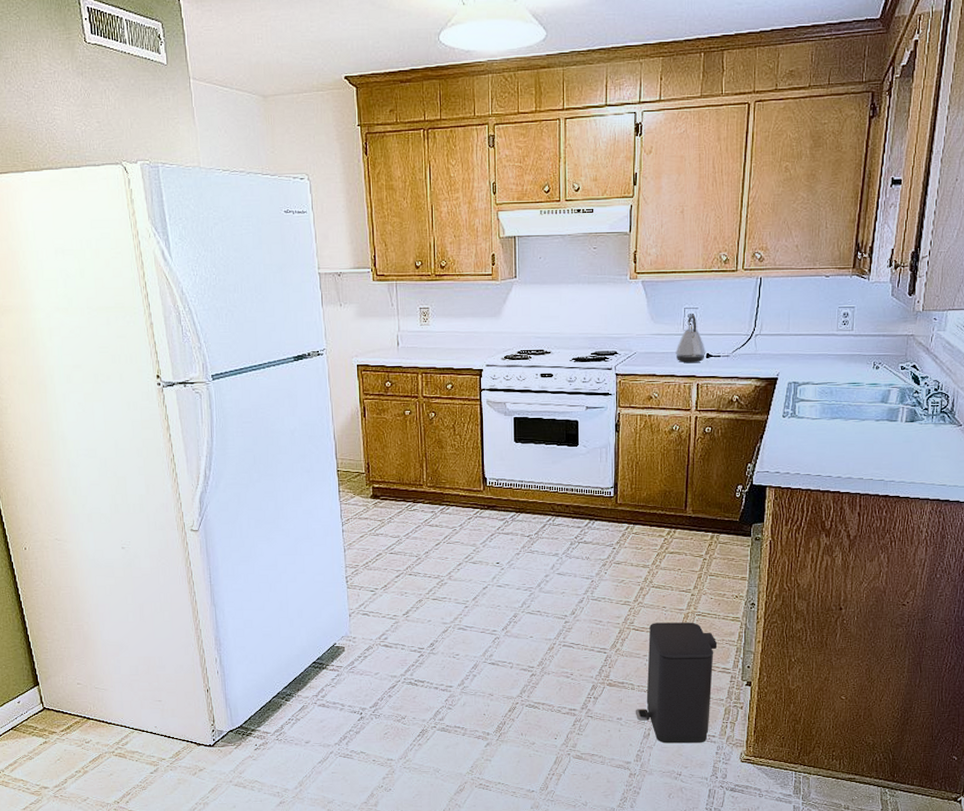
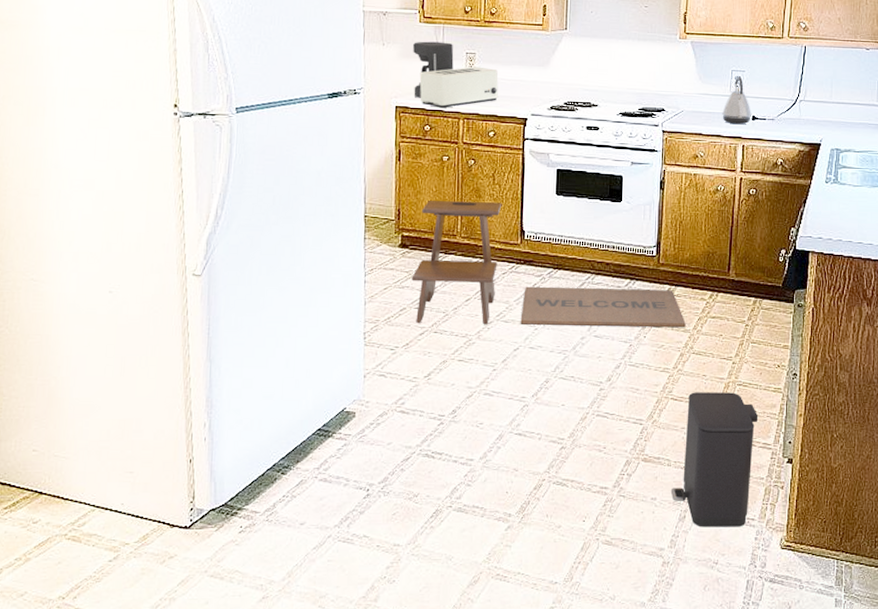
coffee maker: none [369,299,409,356] -> present [413,41,454,98]
toaster: none [377,321,453,365] -> present [419,66,499,109]
step stool: none [385,452,464,567] -> present [411,201,502,325]
doormat: none [487,528,645,565] -> present [520,286,686,328]

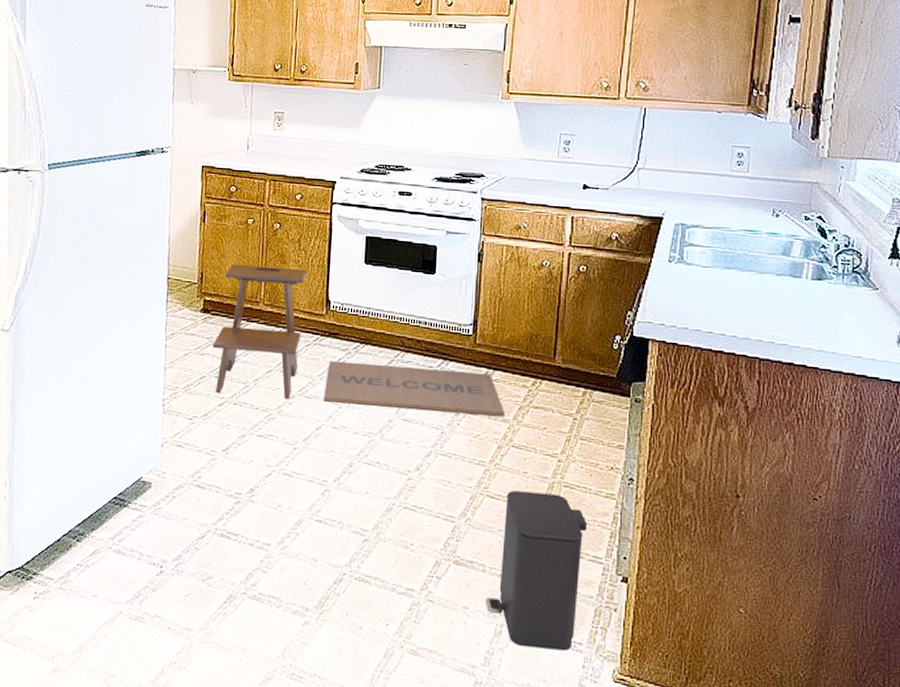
coffee maker: present [413,41,454,98] -> none [220,99,262,158]
toaster: present [419,66,499,109] -> none [226,126,307,170]
kettle: present [722,76,752,125] -> none [548,140,583,194]

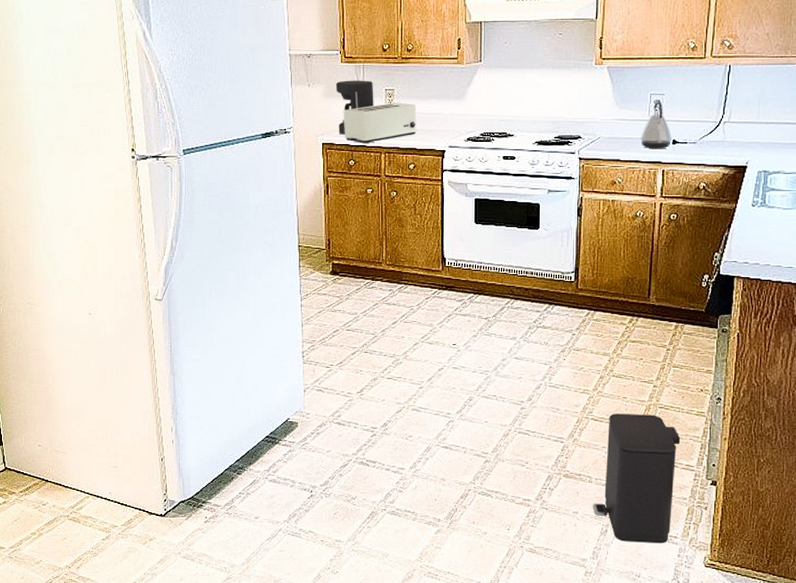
step stool: present [212,265,308,400] -> none [343,231,424,346]
coffee maker: none [220,99,262,158] -> present [336,80,374,135]
toaster: none [226,126,307,170] -> present [343,102,417,144]
doormat: present [323,360,505,417] -> none [444,310,605,352]
kettle: none [548,140,583,194] -> present [641,100,673,149]

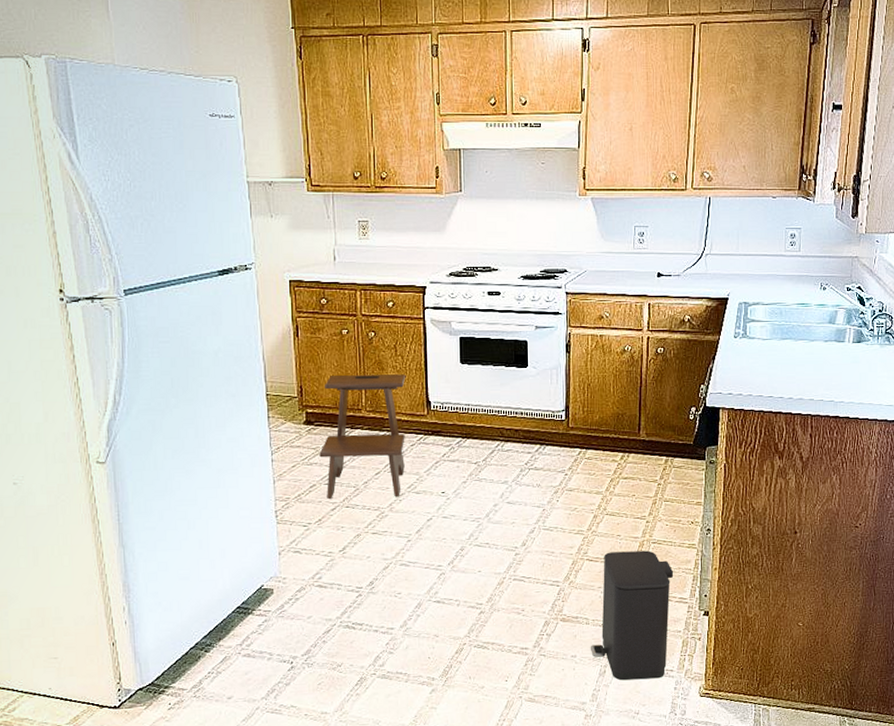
coffee maker: present [336,80,374,135] -> none [303,211,346,271]
toaster: present [343,102,417,144] -> none [311,235,394,281]
step stool: none [343,231,424,346] -> present [319,374,406,499]
kettle: present [641,100,673,149] -> none [626,232,658,282]

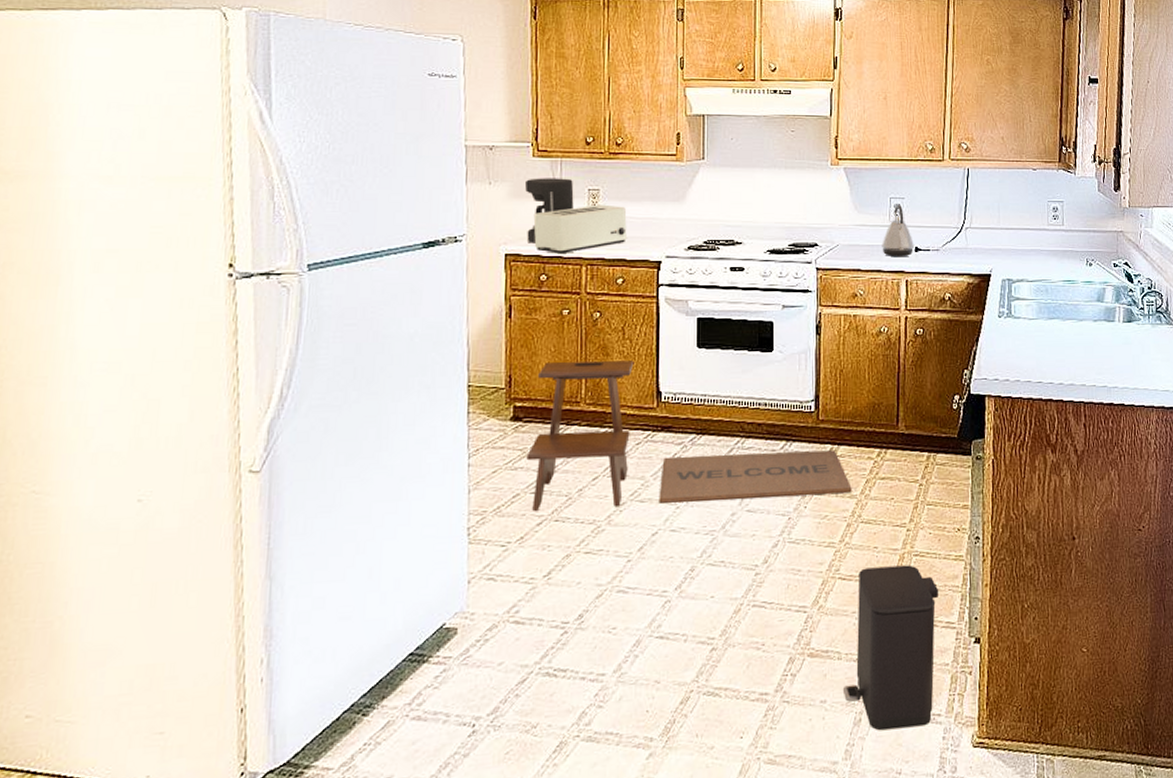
coffee maker: none [303,211,346,271] -> present [525,178,574,244]
toaster: none [311,235,394,281] -> present [533,204,627,255]
doormat: none [432,453,598,495] -> present [658,450,852,503]
kettle: none [626,232,658,282] -> present [882,204,915,258]

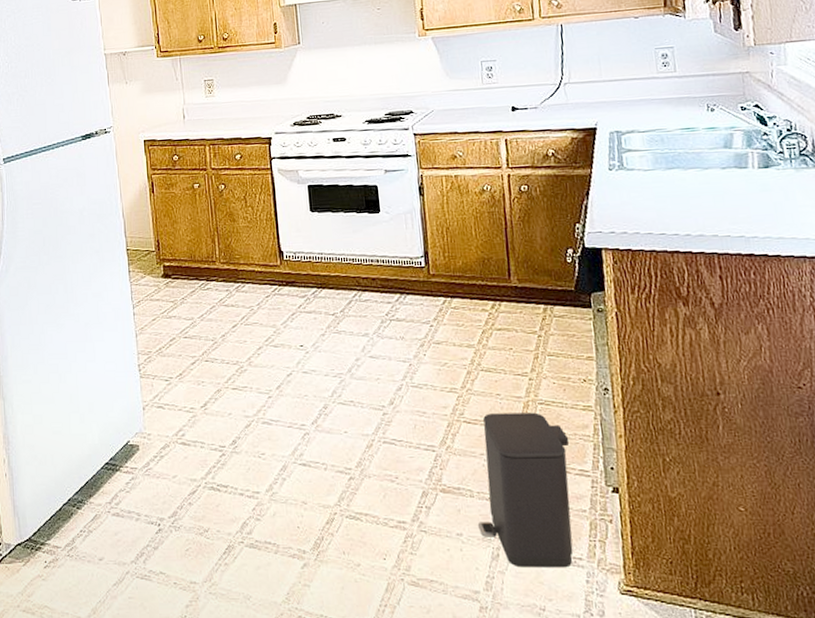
coffee maker: present [525,178,574,244] -> none [154,72,194,130]
step stool: present [526,360,634,511] -> none [177,225,261,352]
toaster: present [533,204,627,255] -> none [162,92,240,138]
doormat: present [658,450,852,503] -> none [290,302,469,348]
kettle: present [882,204,915,258] -> none [476,66,512,118]

